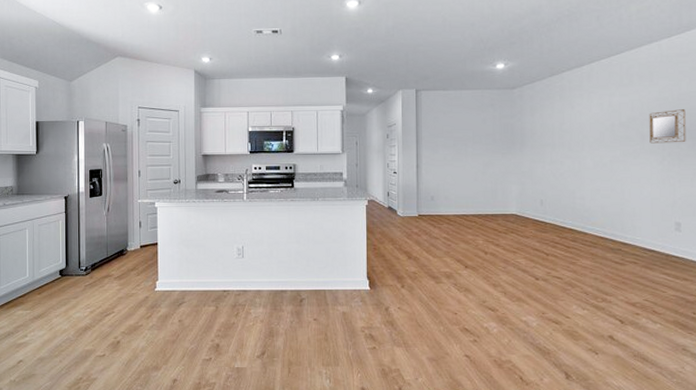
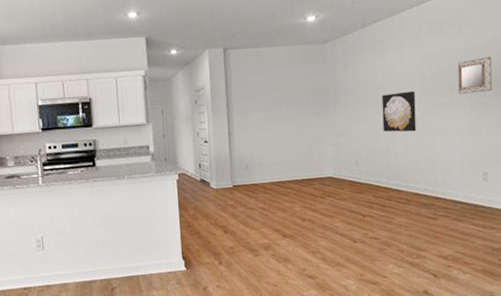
wall art: none [569,137,604,177] -> present [382,90,416,132]

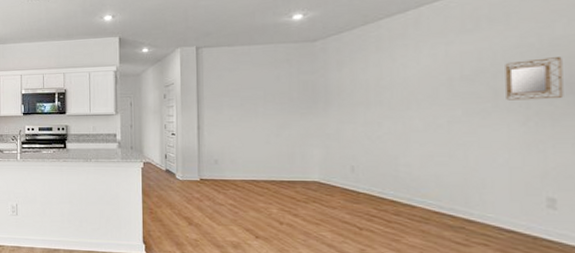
wall art: present [382,90,416,132] -> none [388,94,439,141]

